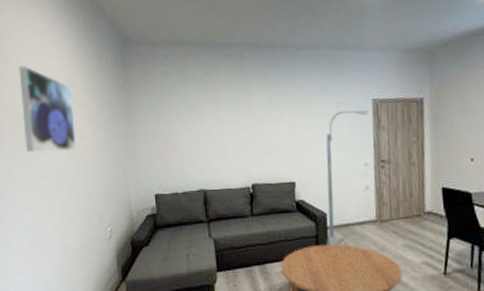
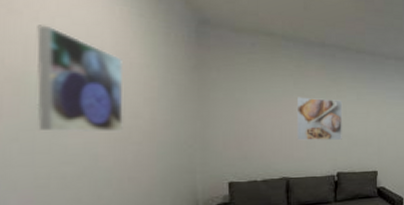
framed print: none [209,104,255,151] -> present [296,97,343,141]

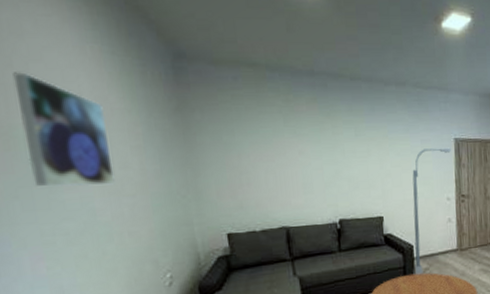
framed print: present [296,97,343,141] -> none [289,136,342,186]

